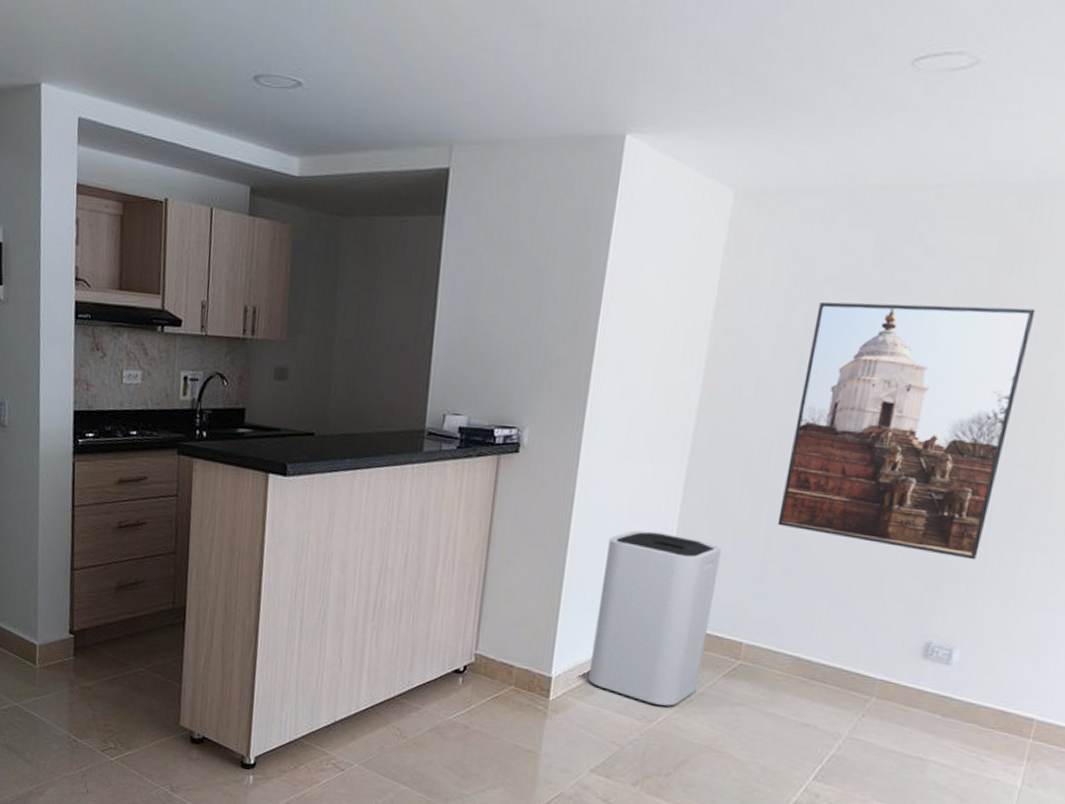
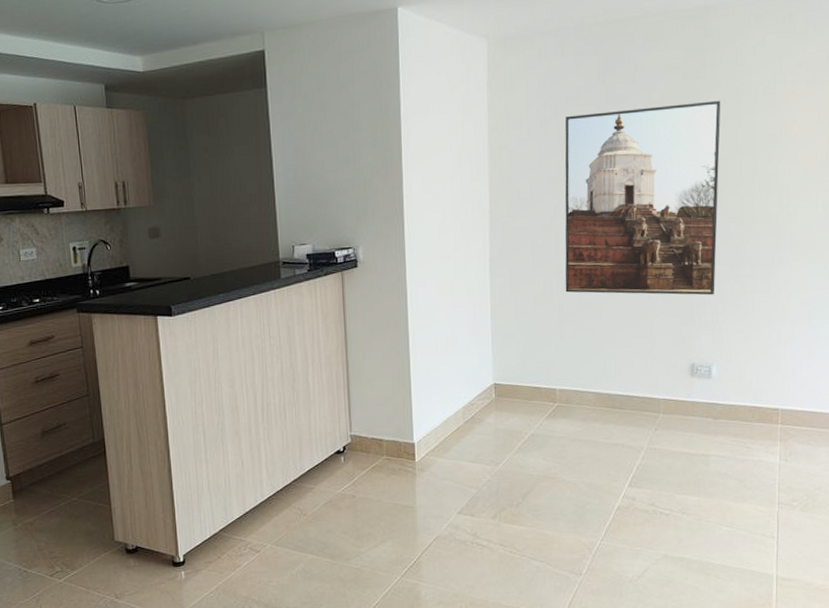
trash can: present [589,530,722,707] -> none [440,312,529,451]

